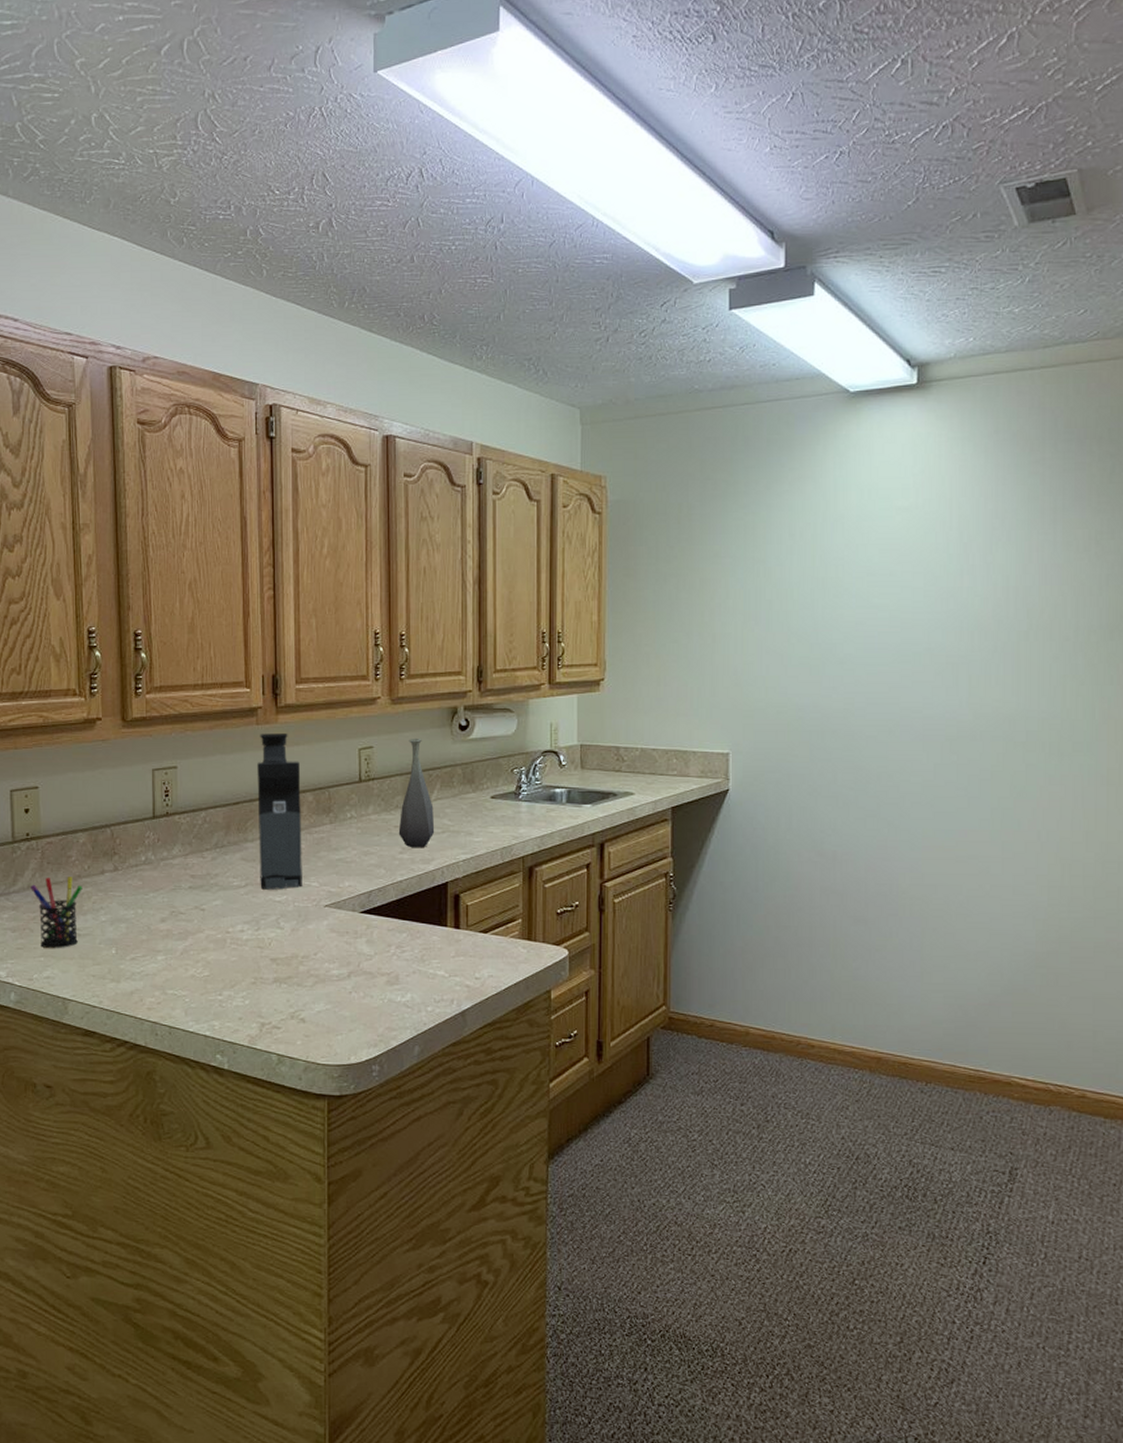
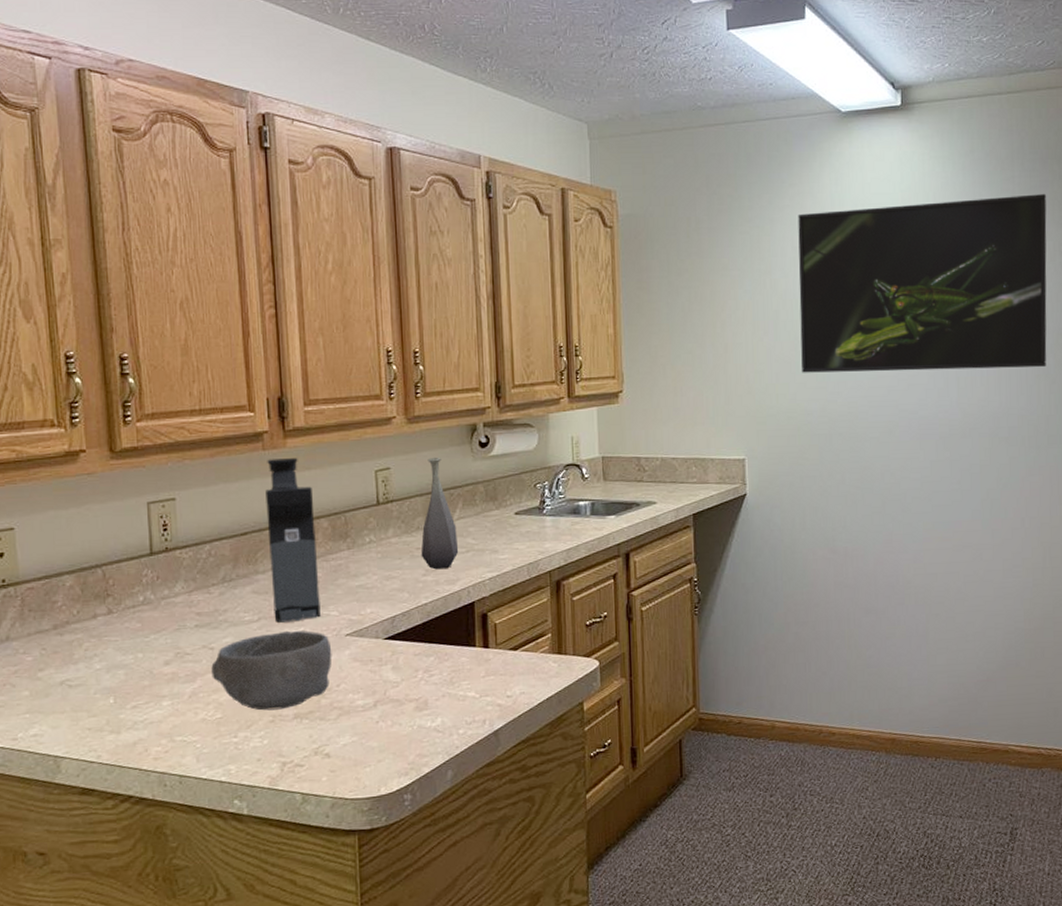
pen holder: present [29,877,83,949] -> none [8,624,72,704]
bowl: none [202,898,311,973] -> present [211,630,332,711]
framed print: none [795,477,1082,667] -> present [798,194,1047,373]

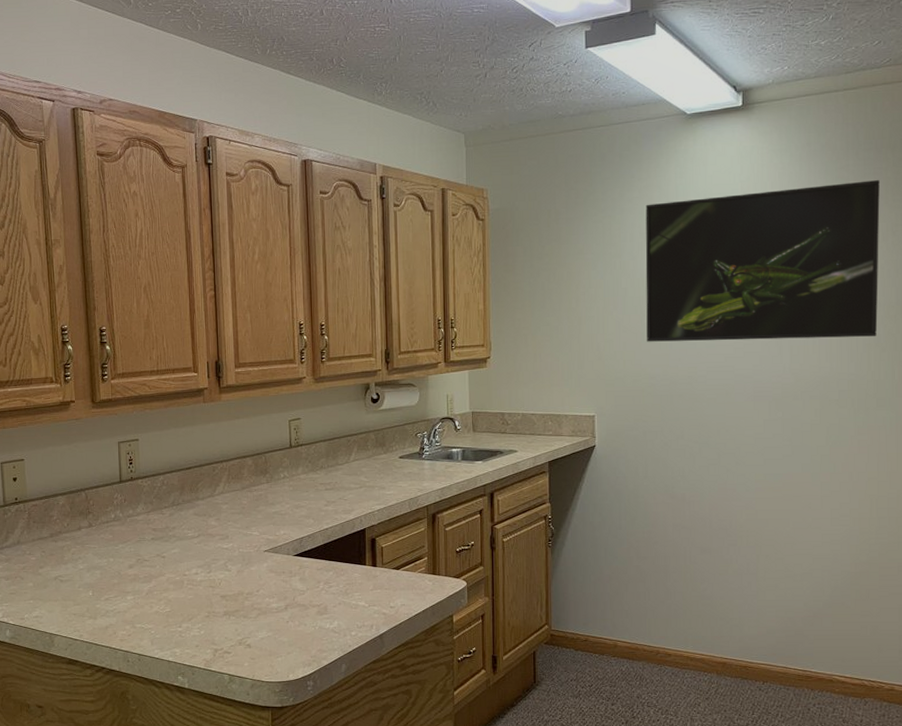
bowl: present [211,630,332,711] -> none [163,545,254,608]
coffee maker: present [265,458,321,623] -> none [205,409,245,539]
bottle: present [420,457,459,570] -> none [323,410,354,501]

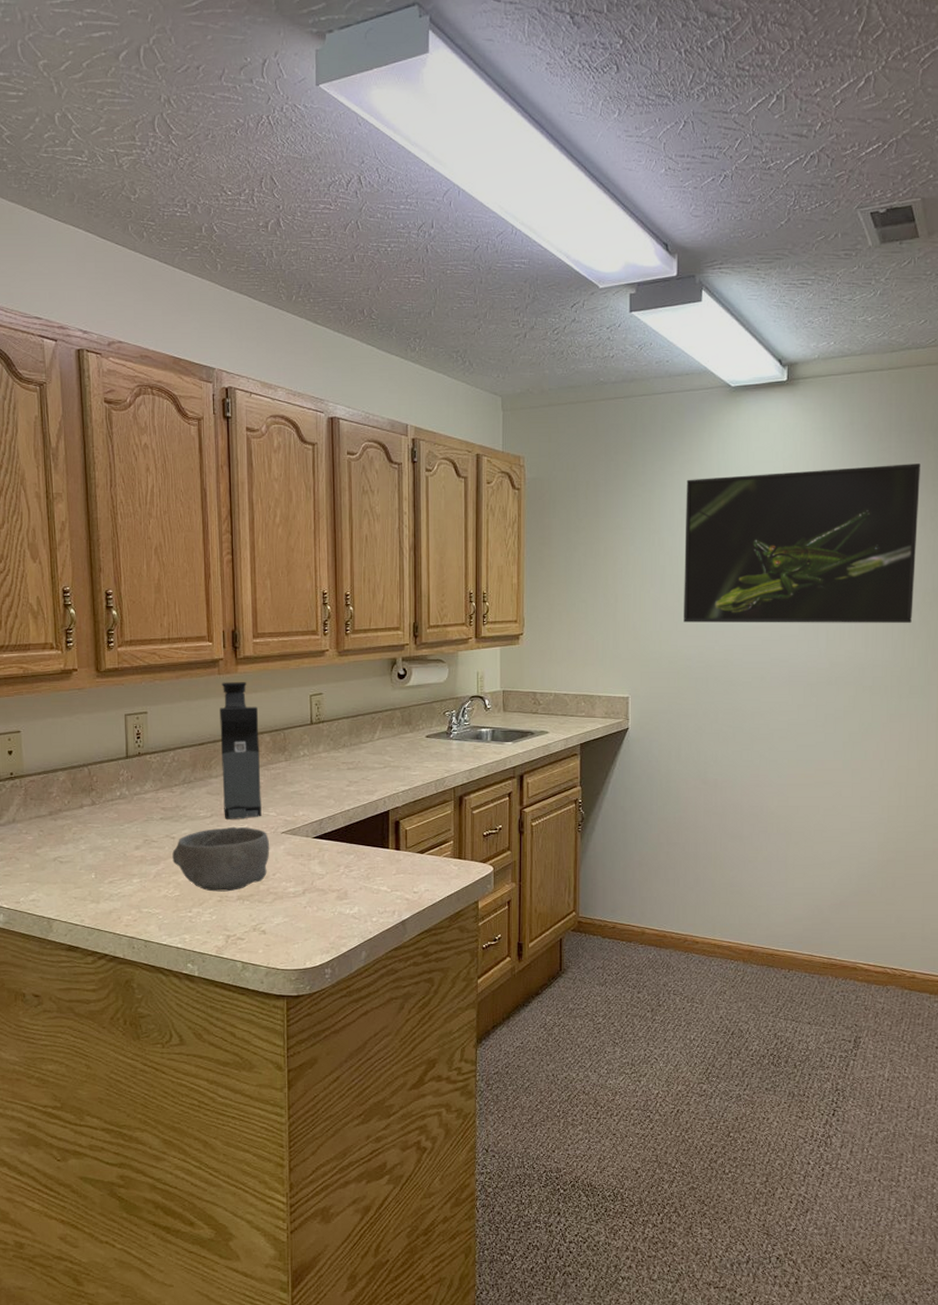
bowl: none [163,545,254,608] -> present [172,826,270,892]
coffee maker: none [205,409,245,539] -> present [220,682,262,819]

